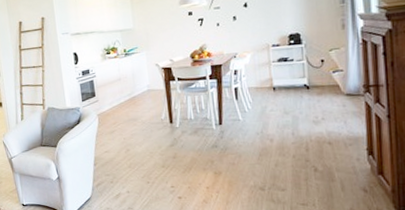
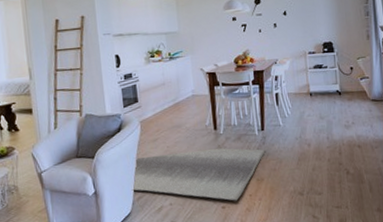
rug: none [91,140,224,192] -> present [131,147,265,201]

